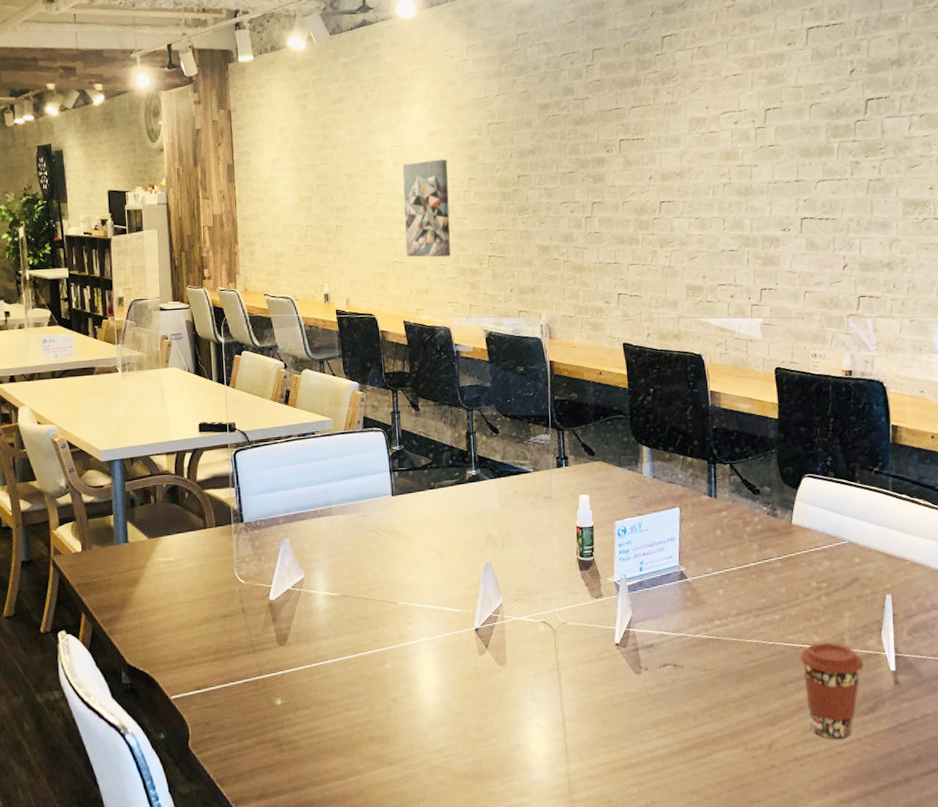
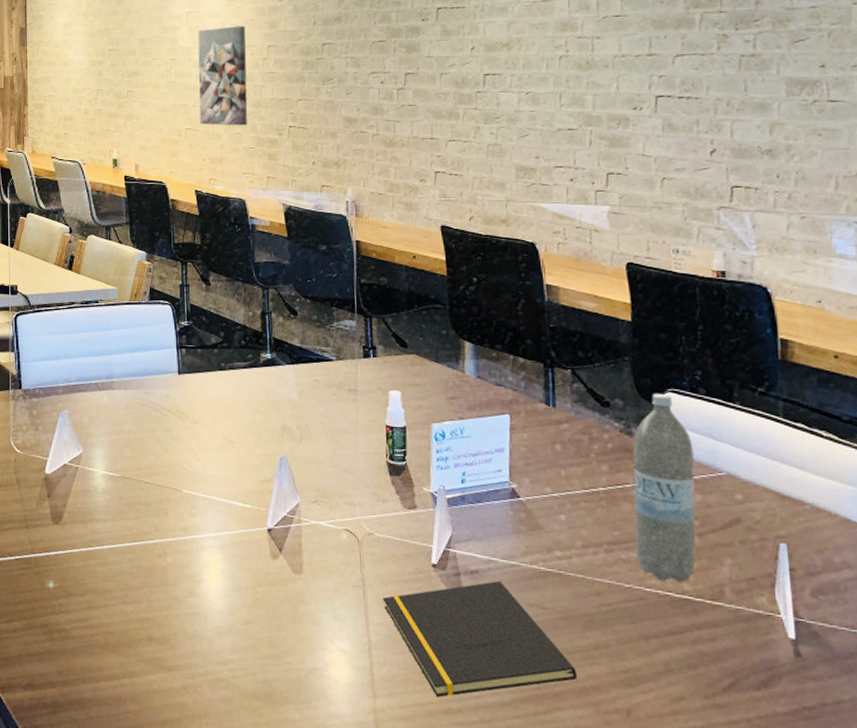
notepad: none [574,652,731,755] -> present [382,581,577,697]
water bottle: none [777,478,825,636] -> present [632,393,696,584]
coffee cup: present [800,642,864,739] -> none [666,592,752,716]

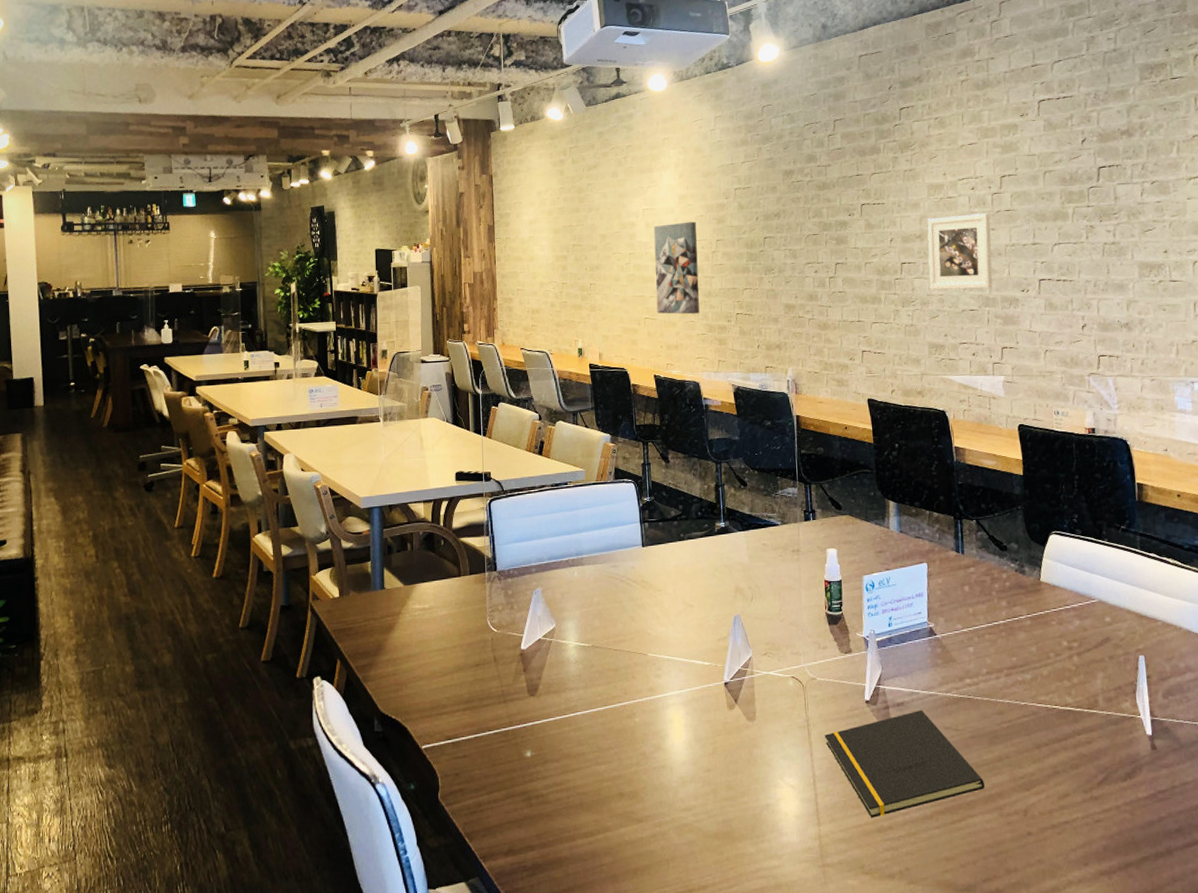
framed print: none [516,19,597,106] -> present [927,213,993,290]
water bottle: present [632,393,696,584] -> none [1025,535,1076,697]

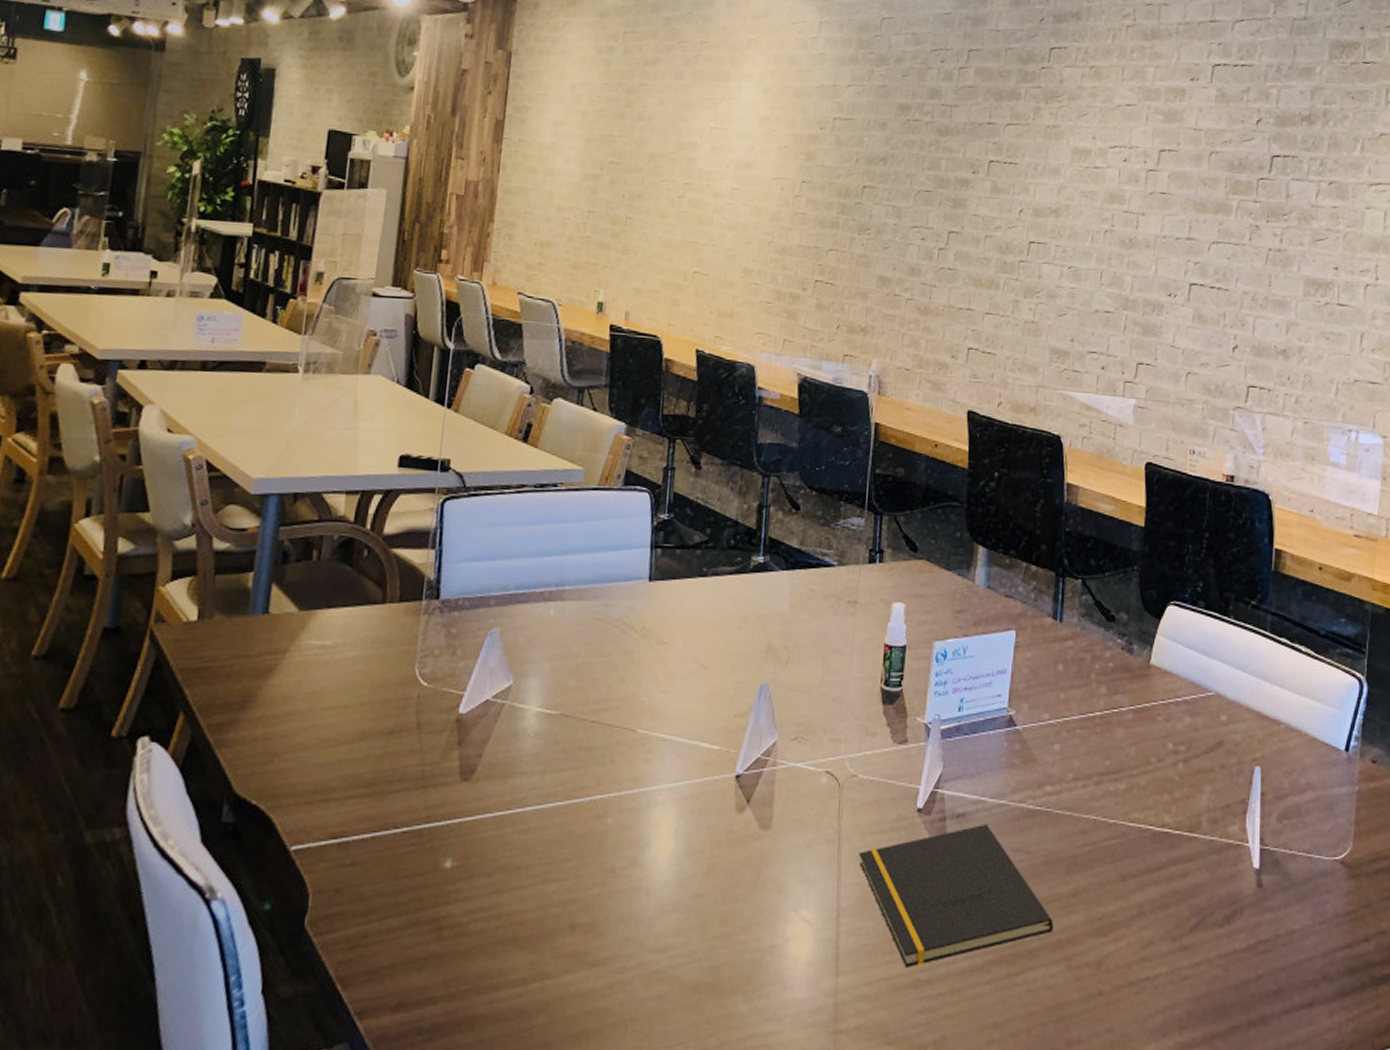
wall art: present [653,221,700,314] -> none [711,151,779,275]
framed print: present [927,213,993,290] -> none [1060,190,1142,288]

